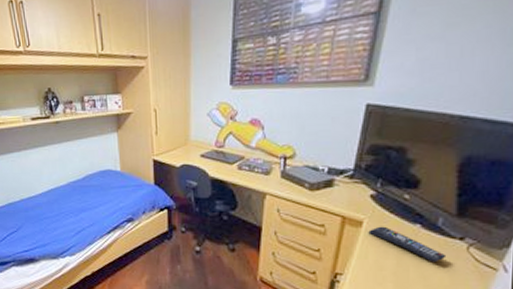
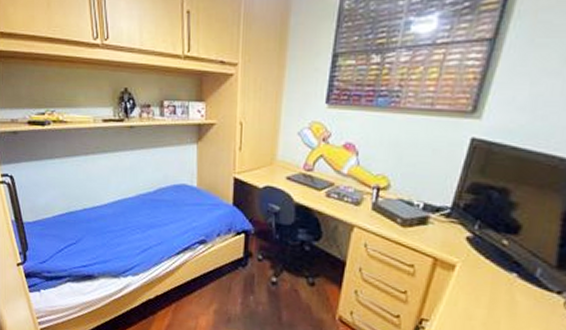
remote control: present [368,226,447,263] -> none [460,271,542,316]

